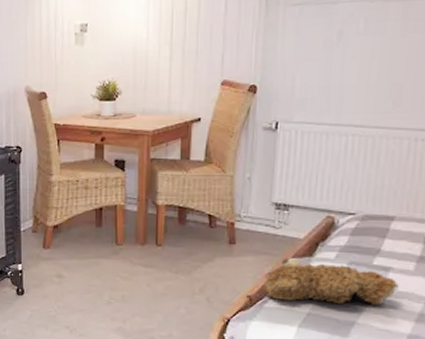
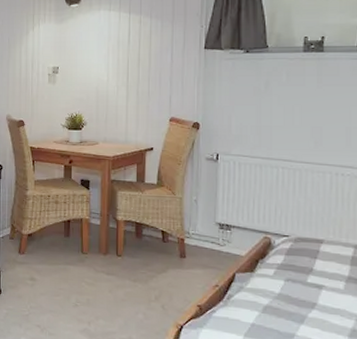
teddy bear: present [263,258,399,305] -> none [211,272,331,319]

